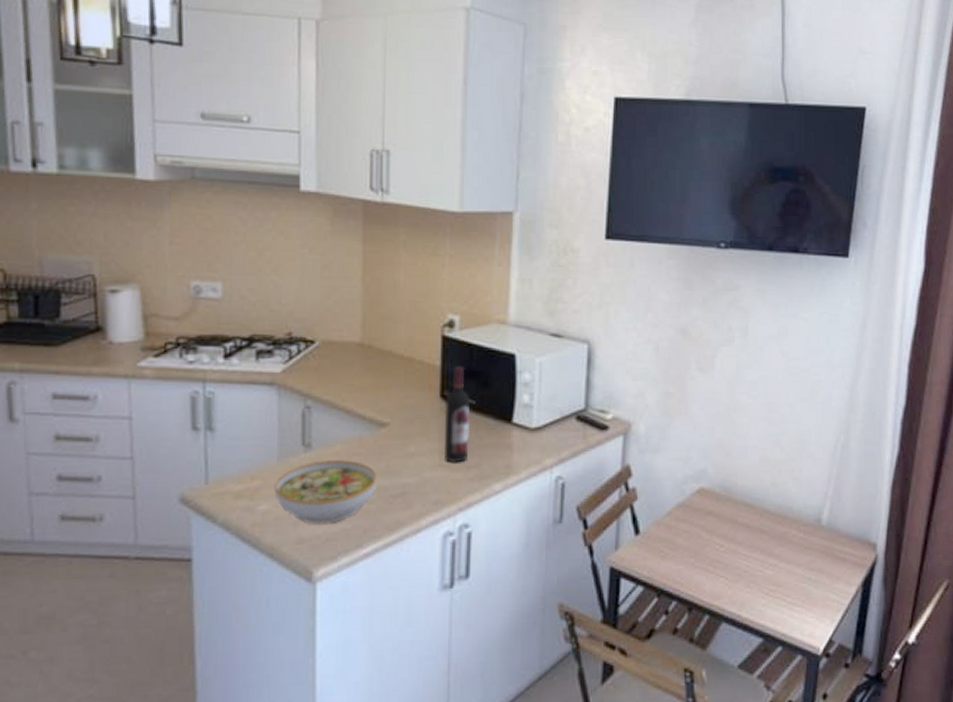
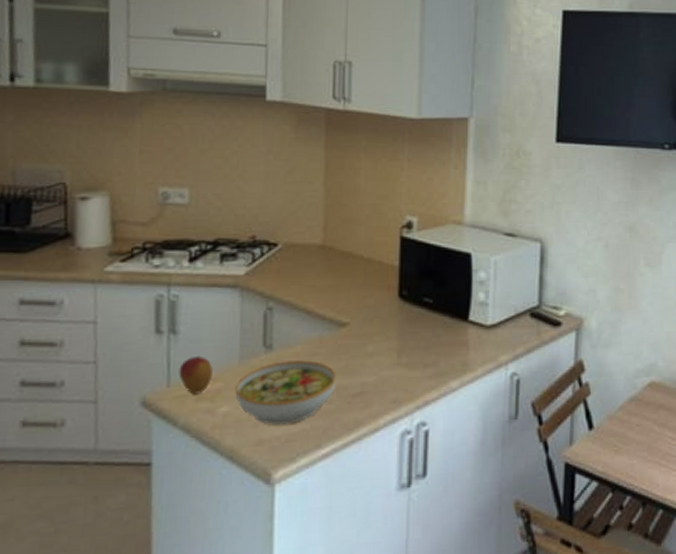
fruit: none [216,453,251,492] -> present [178,355,213,395]
wine bottle: present [443,365,471,463] -> none [401,265,428,362]

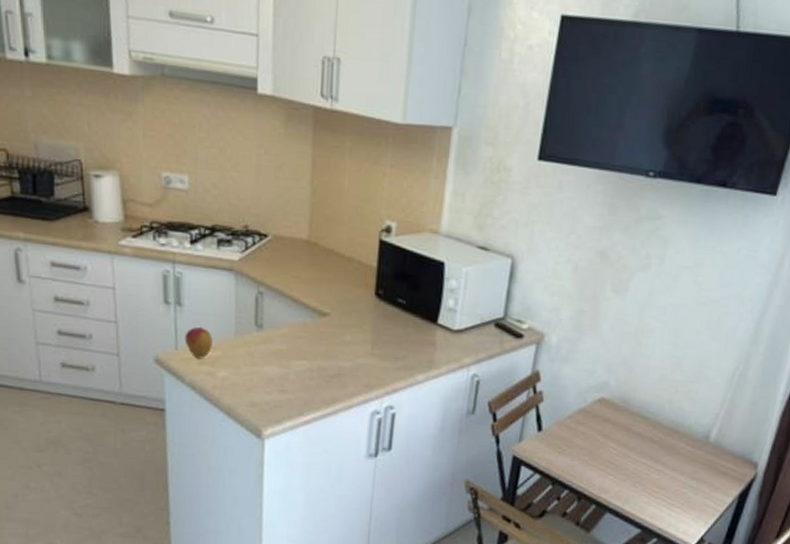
bowl: present [235,360,337,425] -> none [231,340,318,393]

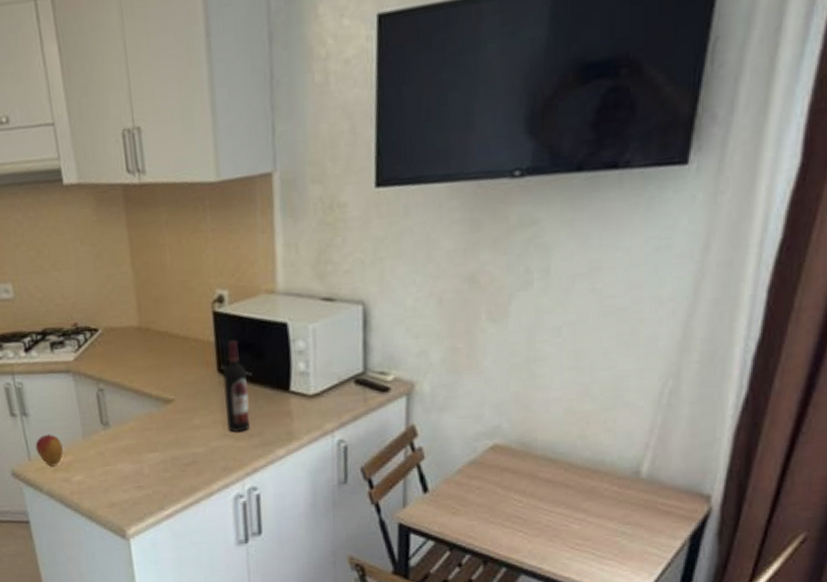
wine bottle: none [375,268,401,354] -> present [222,339,251,433]

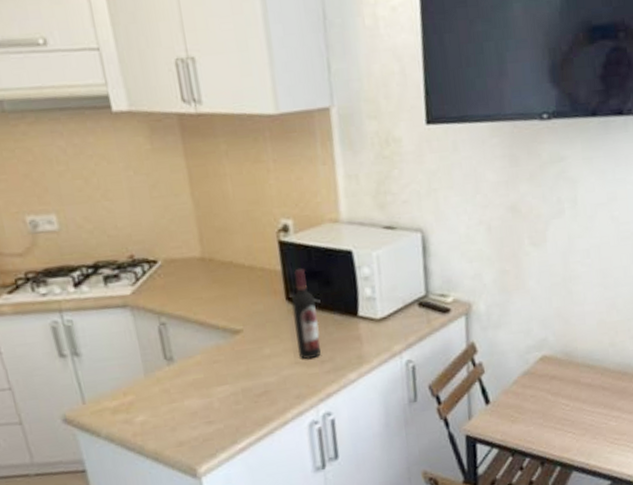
fruit: present [35,433,63,467] -> none [89,373,123,409]

